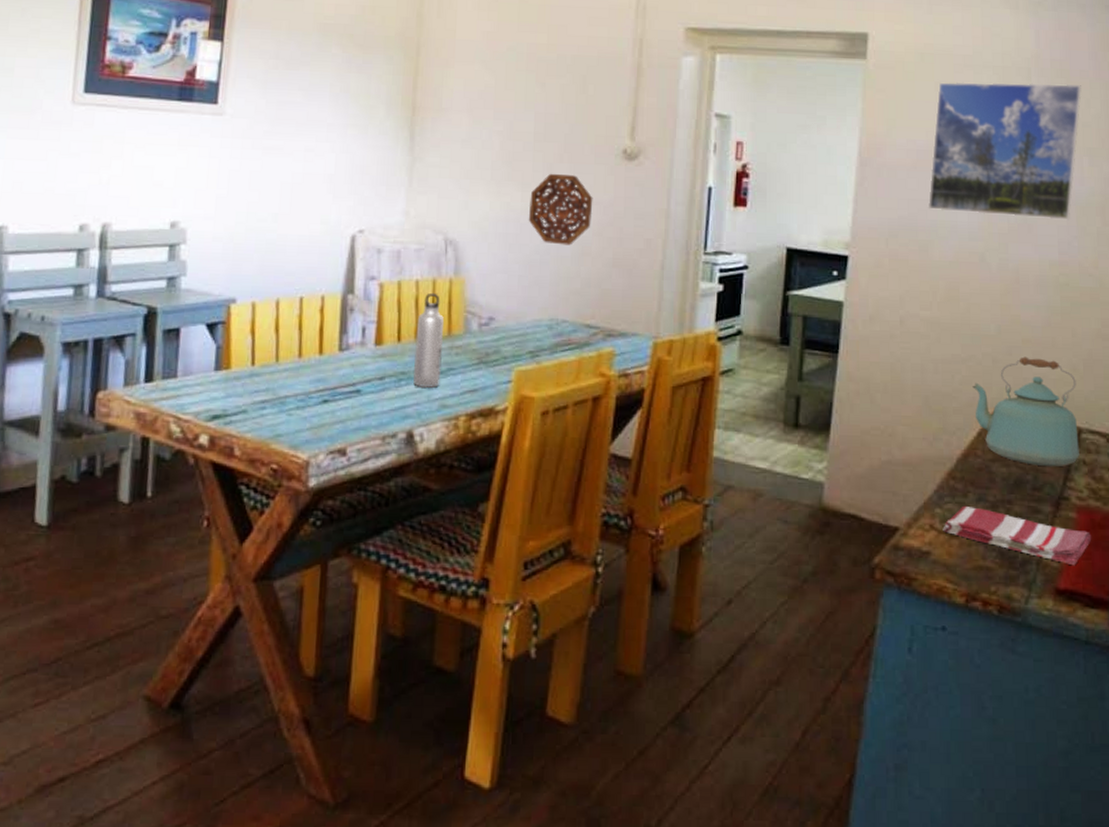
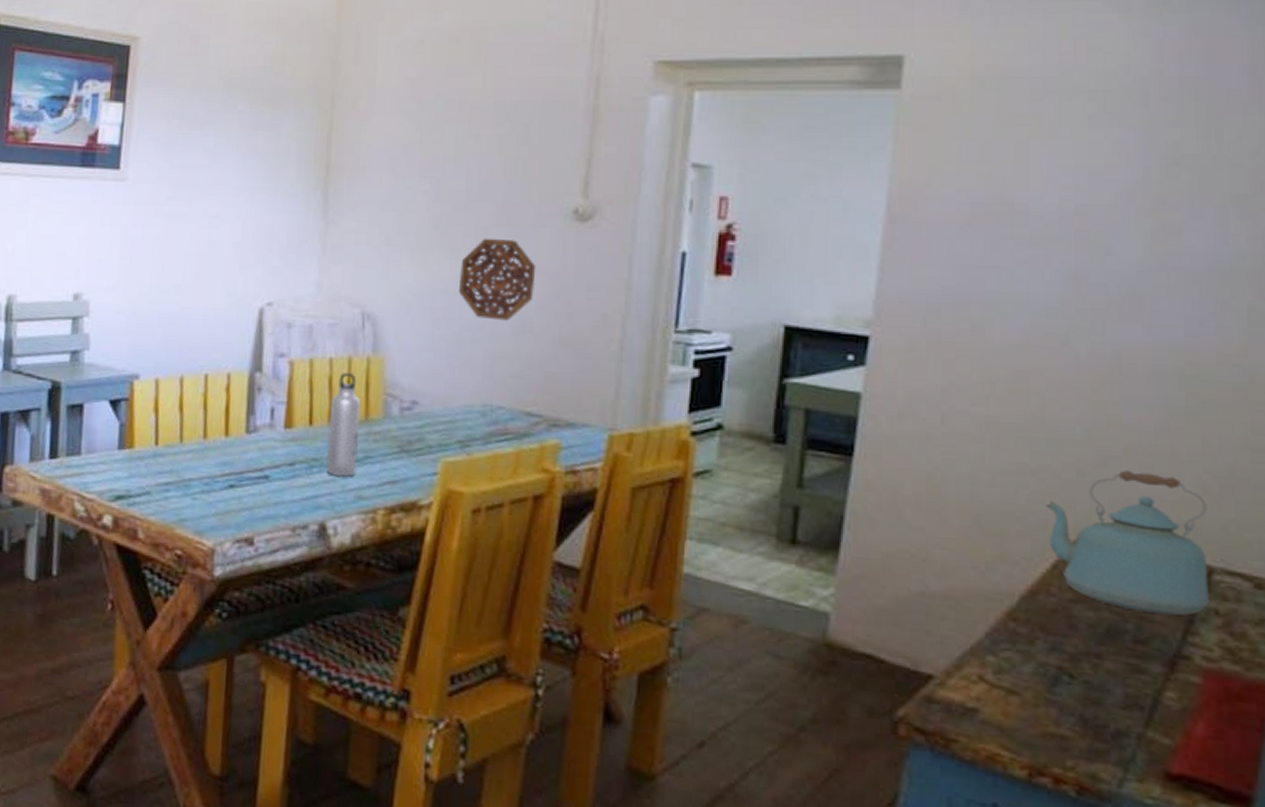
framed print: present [928,82,1082,220] -> none [987,109,1229,291]
dish towel: present [943,505,1092,566] -> none [997,655,1226,746]

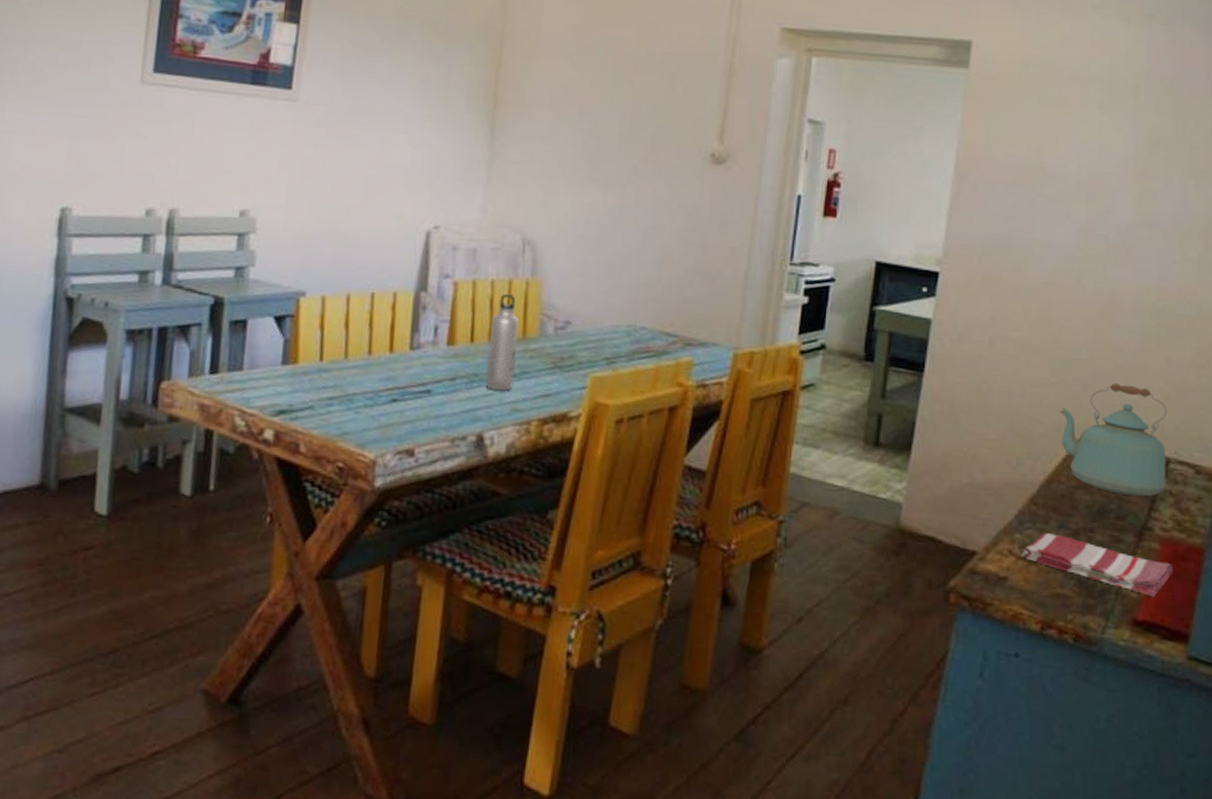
decorative platter: present [458,238,536,321] -> none [609,174,678,250]
dish towel: none [997,655,1226,746] -> present [1021,532,1174,598]

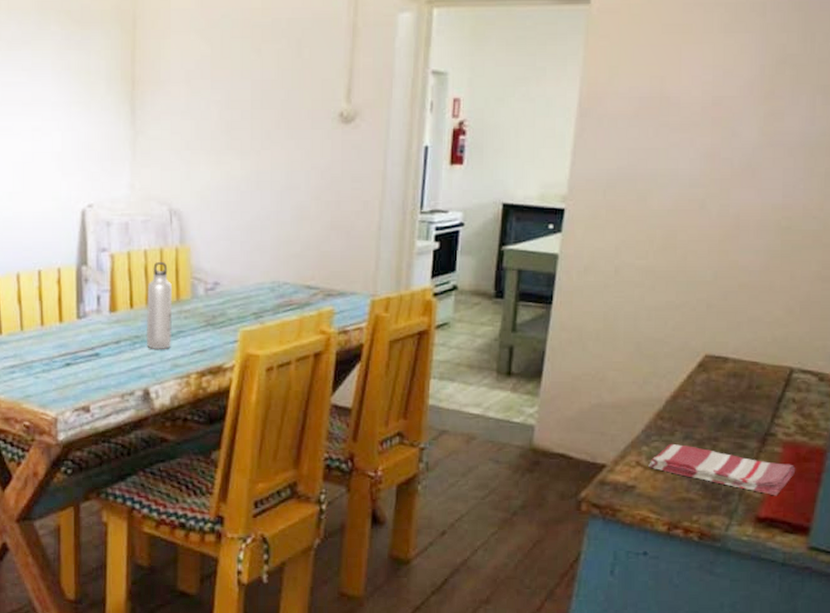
kettle: present [1060,383,1167,497] -> none [685,301,791,406]

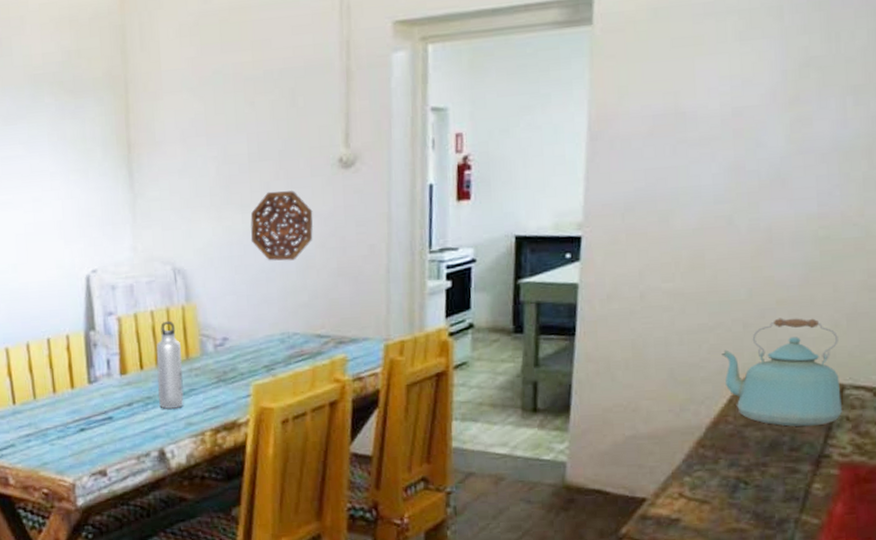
decorative platter: none [248,140,311,211] -> present [250,190,313,261]
dish towel: present [648,443,796,496] -> none [692,471,856,521]
kettle: none [685,301,791,406] -> present [721,318,842,427]

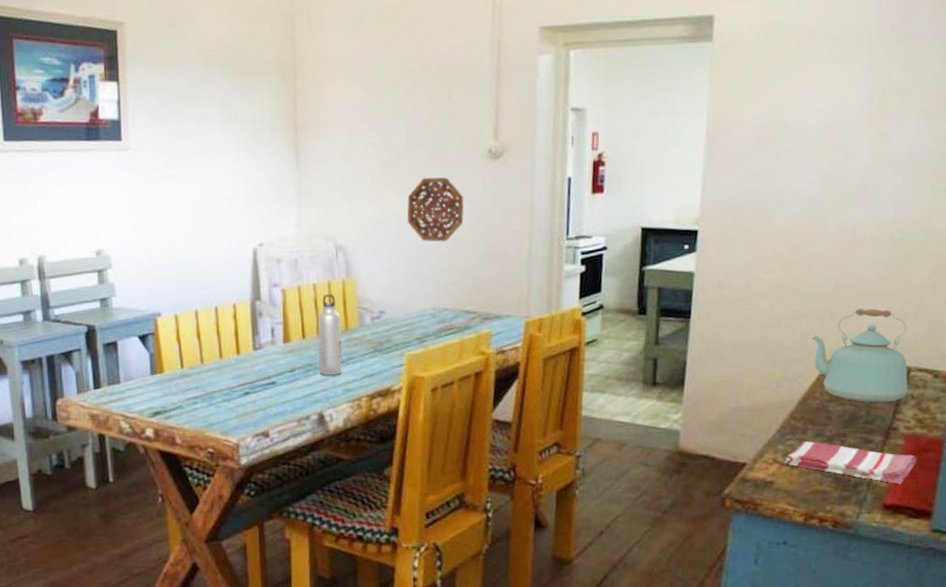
dish towel: none [692,471,856,521] -> present [784,441,917,485]

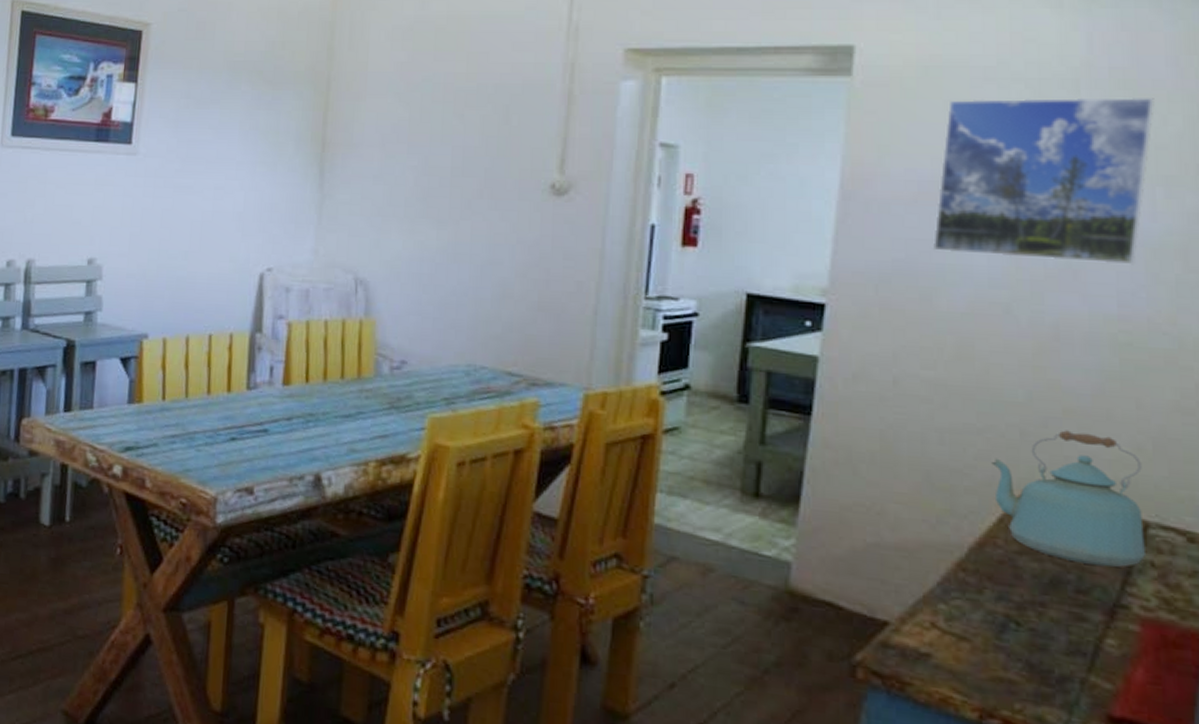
water bottle: present [317,293,343,376] -> none [322,333,354,431]
decorative platter: present [407,177,464,242] -> none [444,210,516,287]
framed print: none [772,47,920,181] -> present [933,96,1155,264]
dish towel: present [784,441,917,485] -> none [948,603,1163,691]

